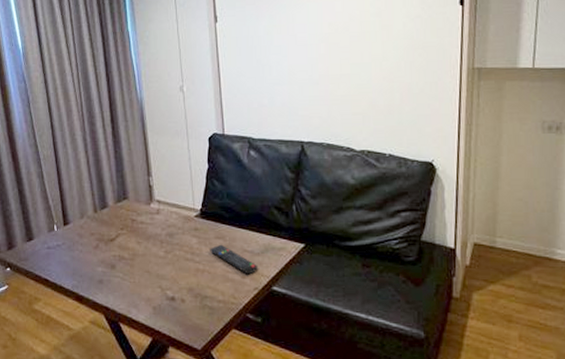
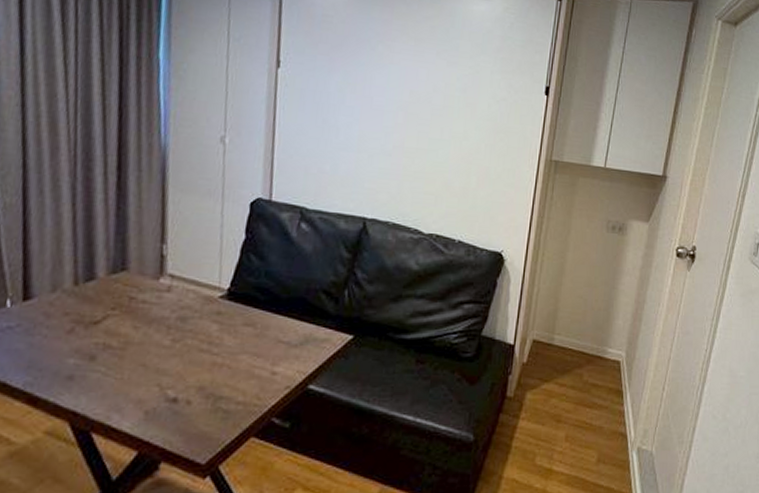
remote control: present [210,244,258,274] -> none [234,332,294,369]

